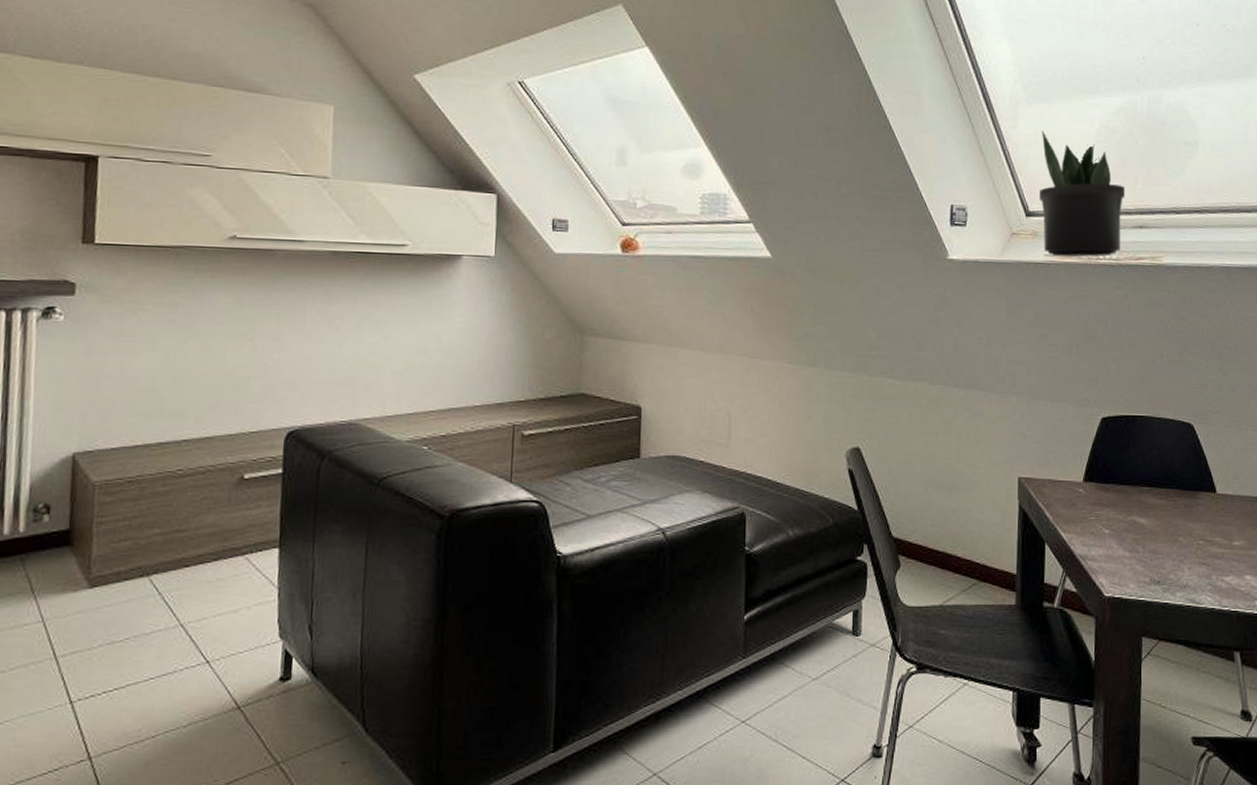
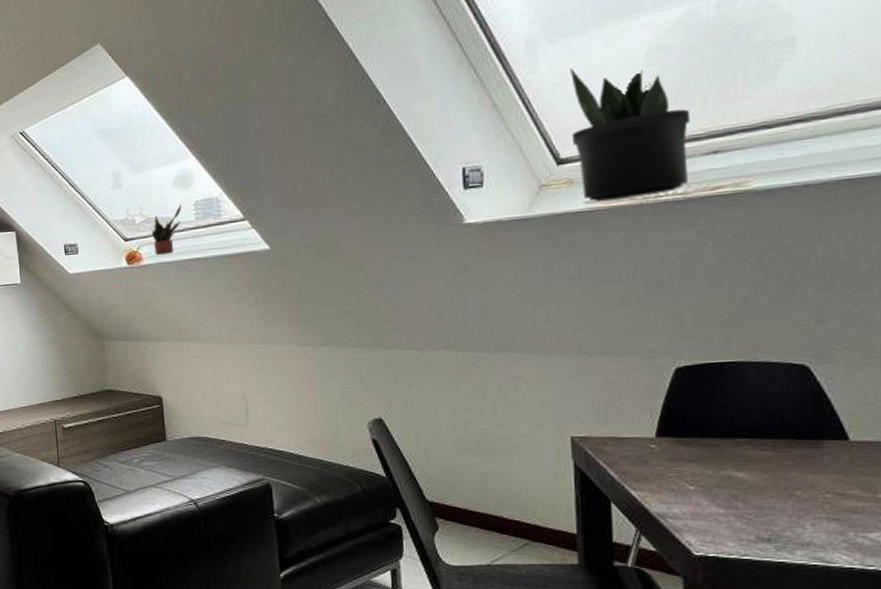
potted plant: none [652,194,688,247] -> present [151,204,182,255]

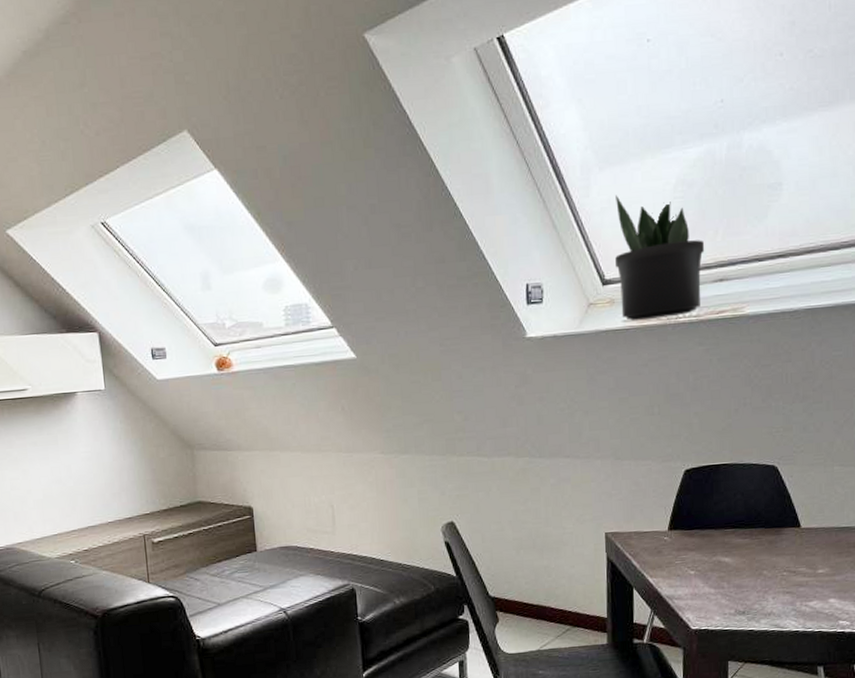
potted plant: present [151,204,182,255] -> none [242,308,272,361]

